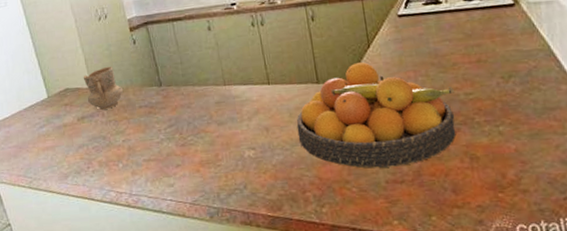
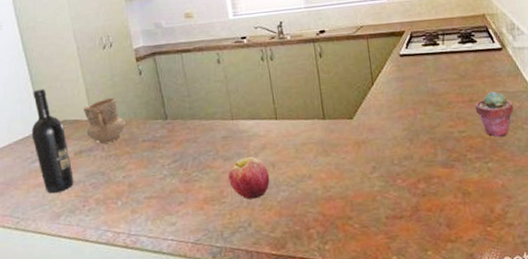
wine bottle: none [37,60,78,156] -> present [31,89,74,193]
apple: none [223,121,264,163] -> present [228,157,270,199]
fruit bowl: present [296,62,457,169] -> none [302,99,451,204]
potted succulent: none [483,50,529,100] -> present [474,91,514,138]

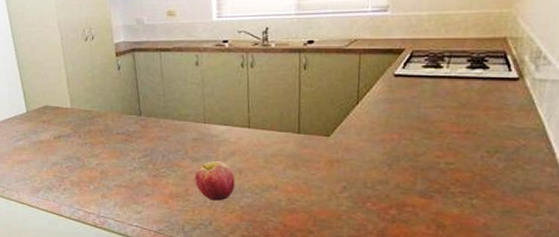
wine bottle: present [31,89,74,193] -> none [17,74,52,170]
mug: present [83,97,126,144] -> none [63,89,102,131]
potted succulent: present [474,91,514,138] -> none [470,125,517,175]

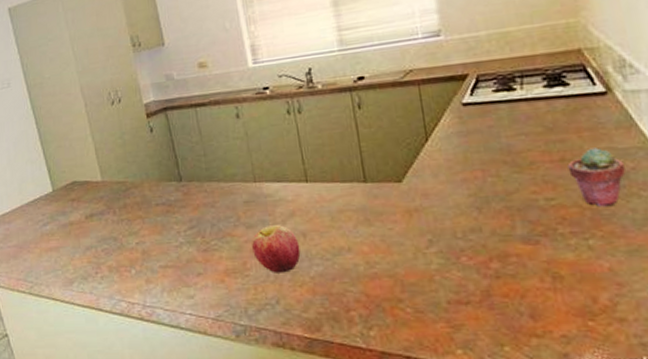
potted succulent: none [470,125,517,175] -> present [567,148,626,207]

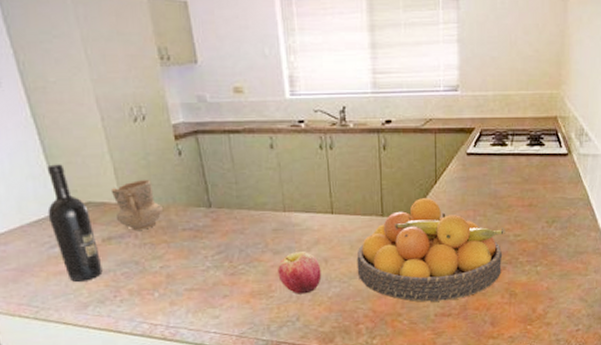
wine bottle: none [42,148,86,258] -> present [47,164,103,282]
mug: none [92,157,137,207] -> present [110,179,163,230]
fruit bowl: none [339,159,535,285] -> present [356,198,507,302]
potted succulent: present [567,148,626,207] -> none [533,197,569,243]

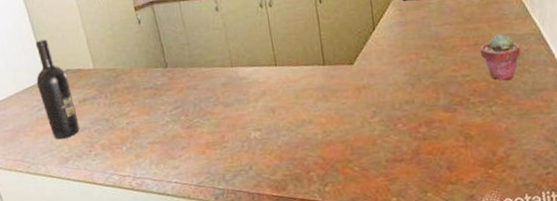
mug: present [110,179,163,230] -> none [84,46,127,92]
apple: present [278,252,322,294] -> none [229,103,270,144]
fruit bowl: present [356,198,507,302] -> none [302,45,454,148]
potted succulent: none [533,197,569,243] -> present [479,34,521,81]

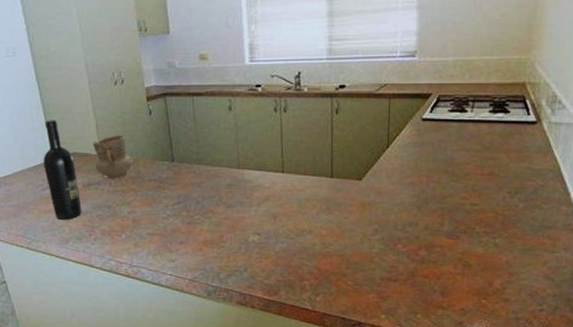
mug: none [84,46,127,92] -> present [92,134,133,179]
potted succulent: present [479,34,521,81] -> none [493,167,536,215]

